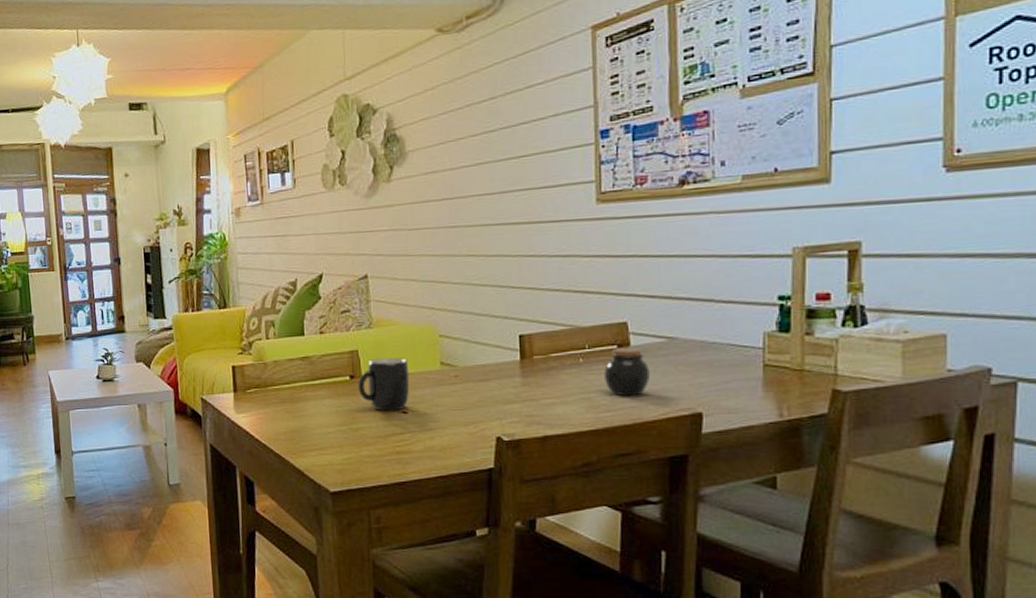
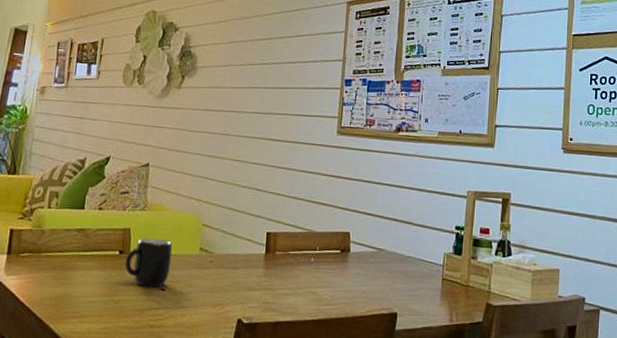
jar: present [604,347,651,397] -> none [328,252,363,294]

